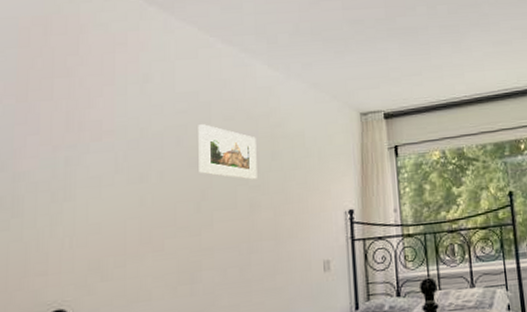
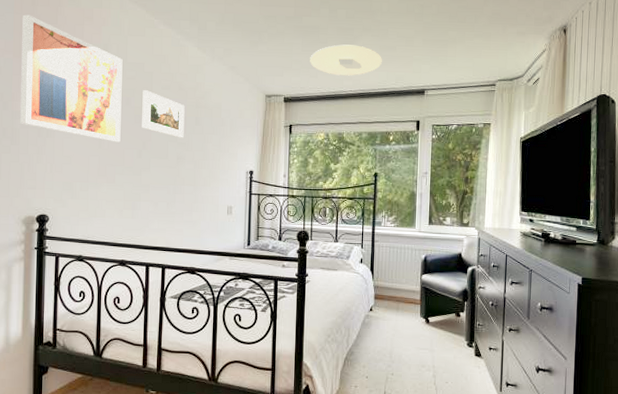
wall art: none [25,47,170,197] -> present [20,14,123,142]
ceiling light: none [410,43,499,81] -> present [310,44,383,76]

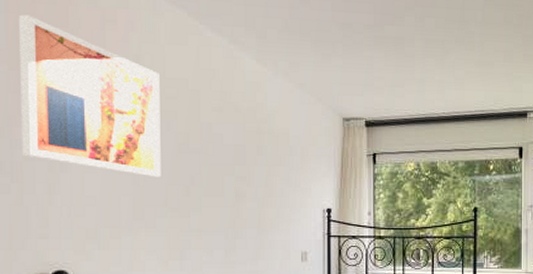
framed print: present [142,90,185,138] -> none [188,112,243,171]
ceiling light: present [310,44,383,76] -> none [394,59,479,96]

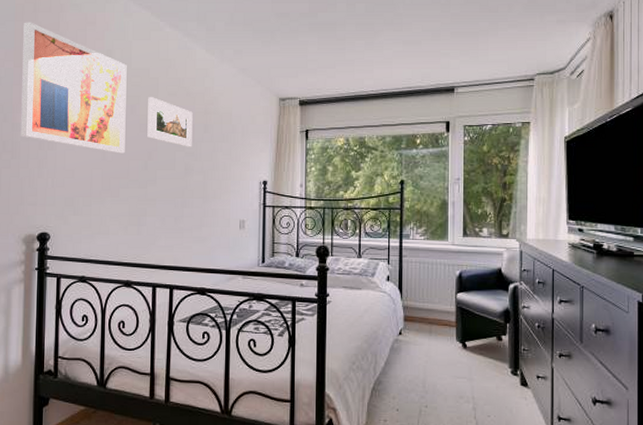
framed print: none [188,112,243,171] -> present [147,97,193,147]

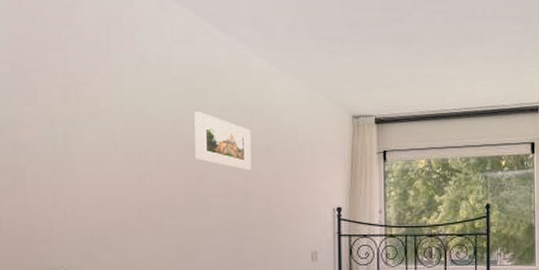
wall art: present [21,22,127,154] -> none [22,15,168,178]

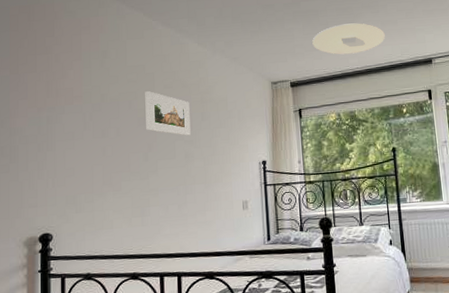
ceiling light: none [404,55,490,92] -> present [312,23,386,55]

